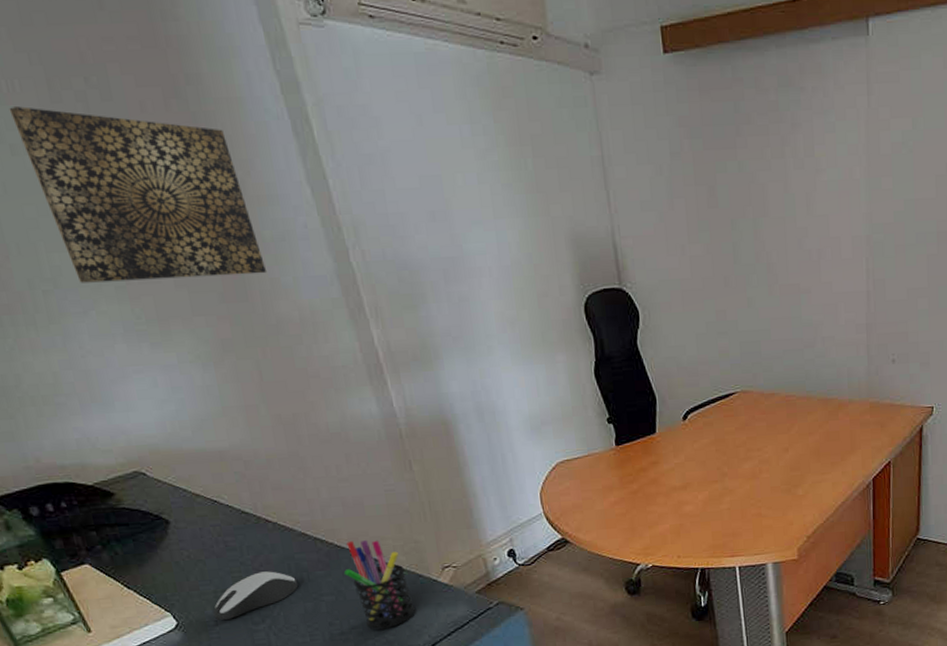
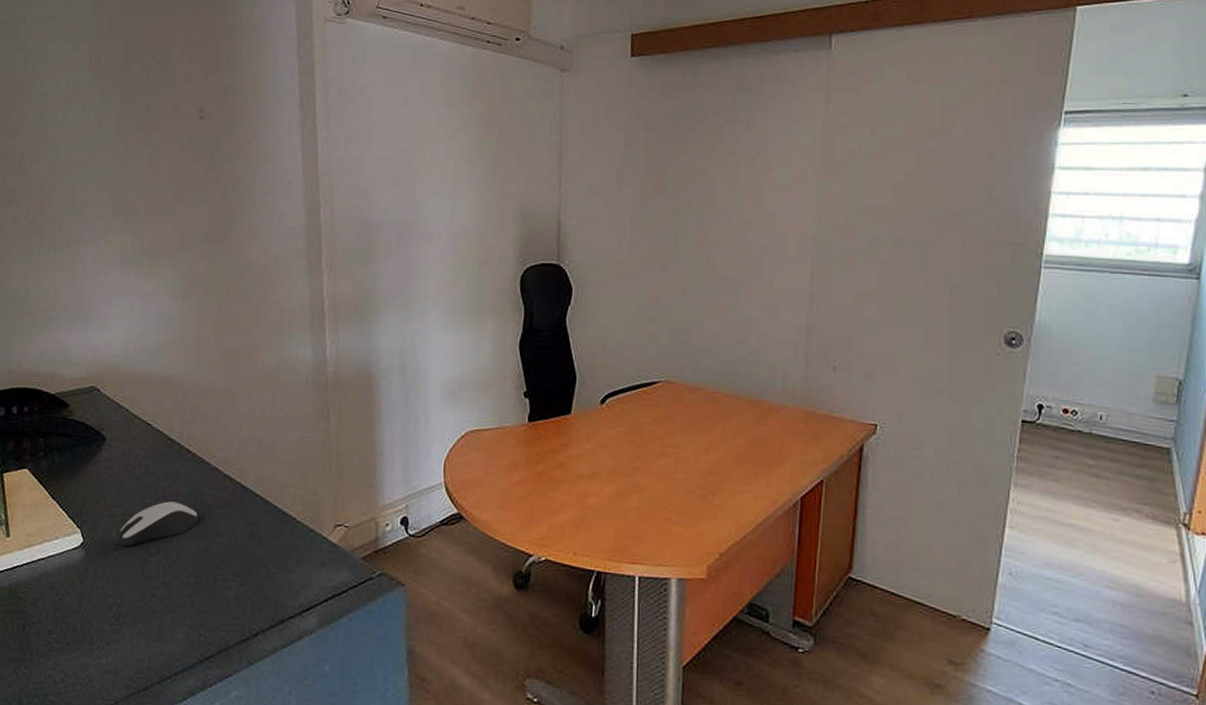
wall art: present [9,106,268,283] -> none [91,73,249,221]
pen holder: present [344,539,416,630] -> none [243,482,300,583]

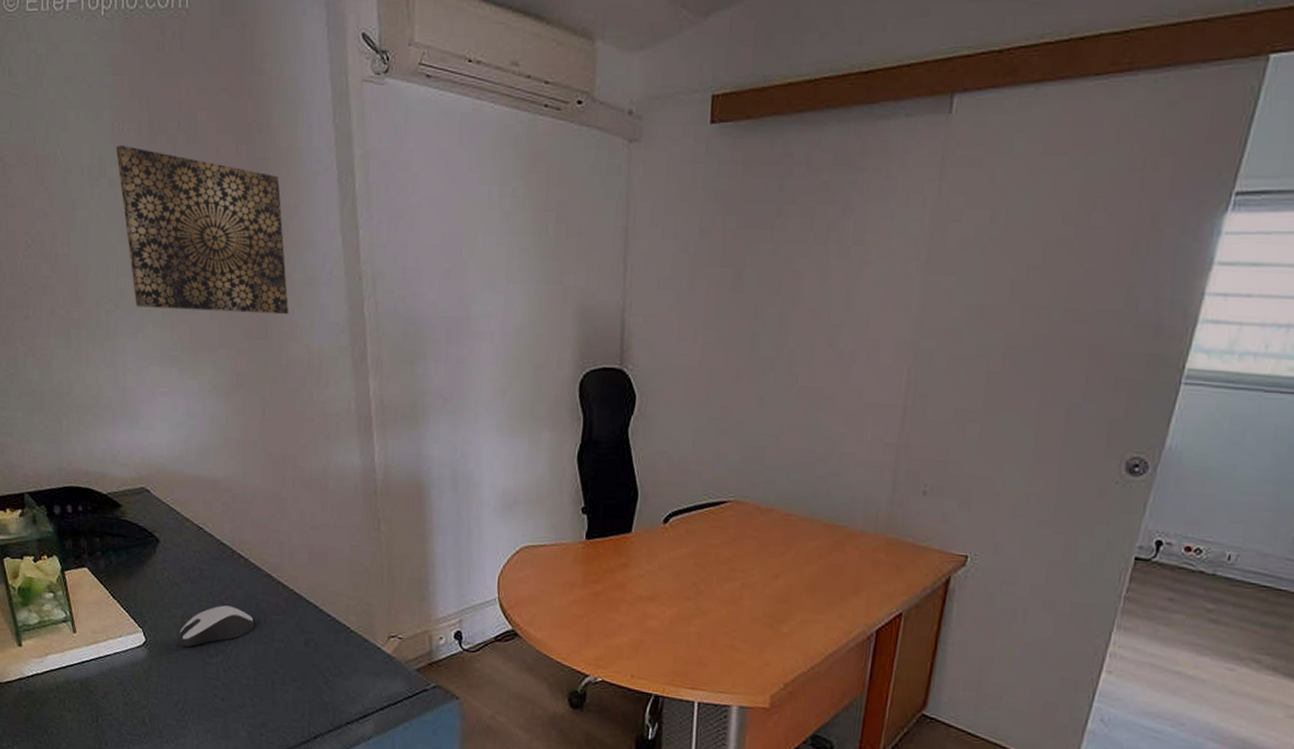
wall art: none [91,73,249,221] -> present [115,145,289,315]

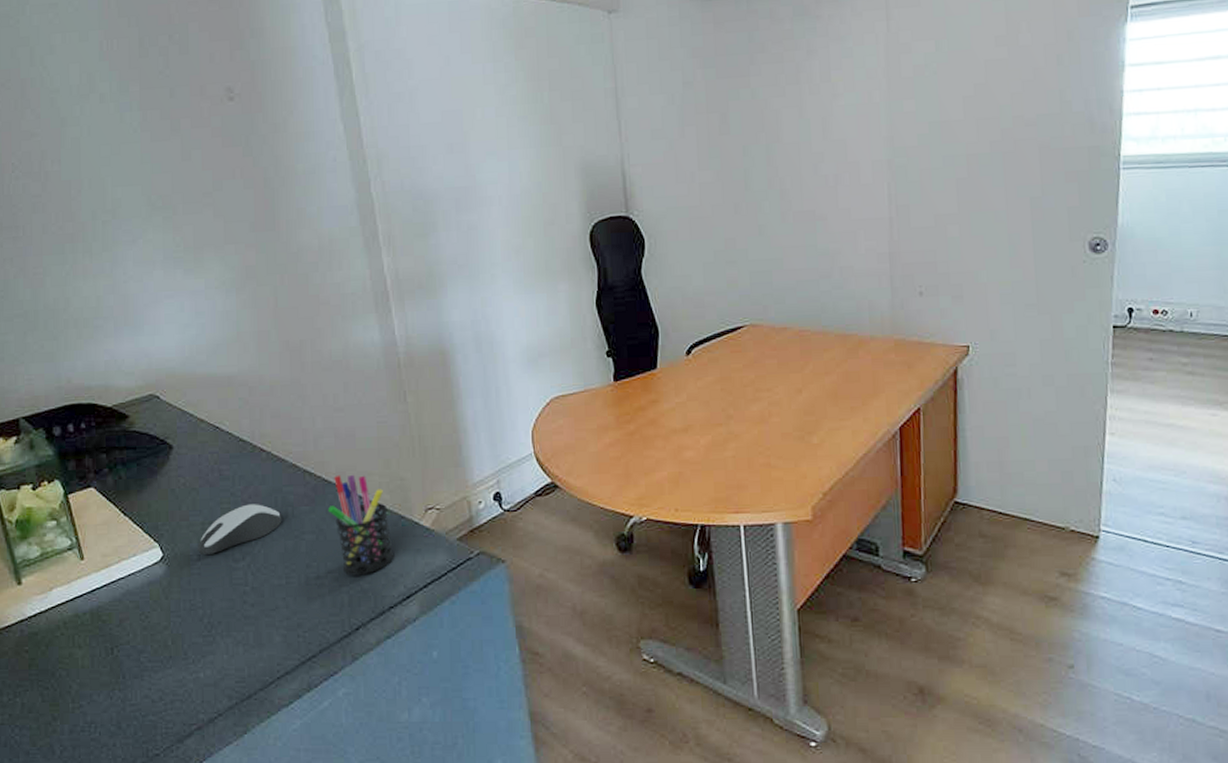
wall art: present [115,145,289,315] -> none [105,61,296,214]
pen holder: none [298,590,356,690] -> present [328,474,395,576]

